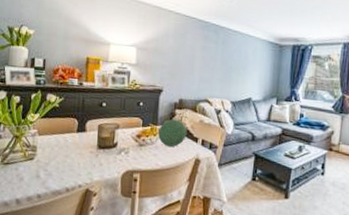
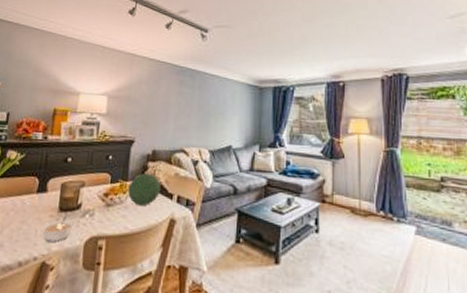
legume: none [82,152,112,174] -> present [40,215,74,242]

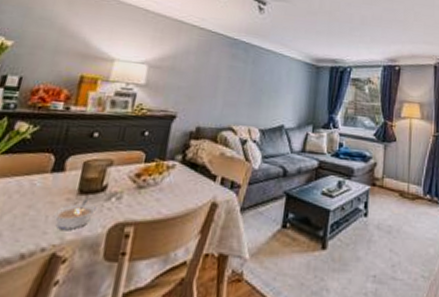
decorative orb: present [128,173,161,206] -> none [164,152,204,188]

